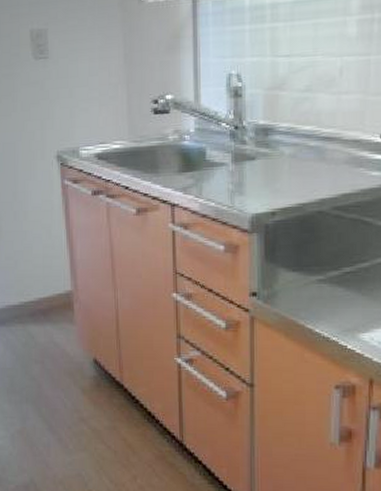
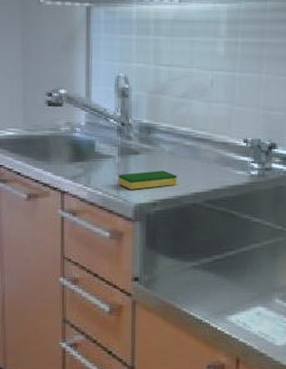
dish sponge: none [232,176,300,199] -> present [118,170,177,190]

